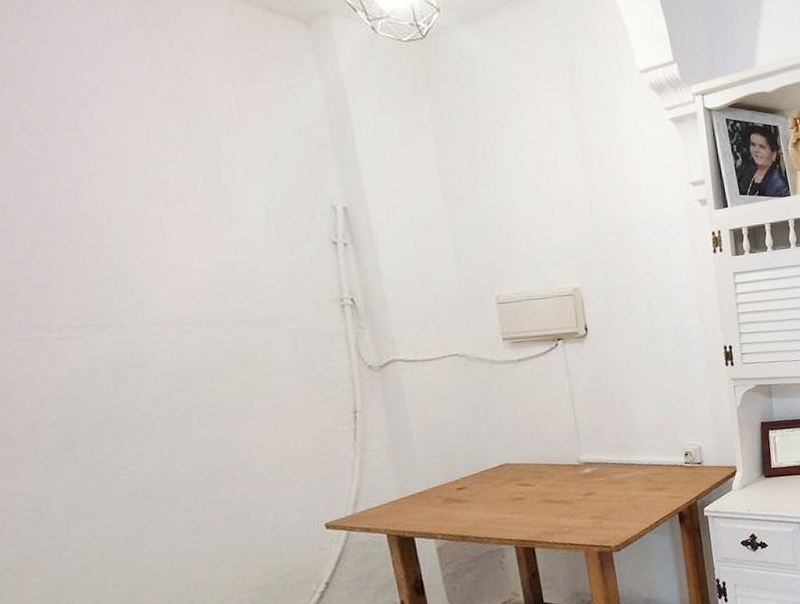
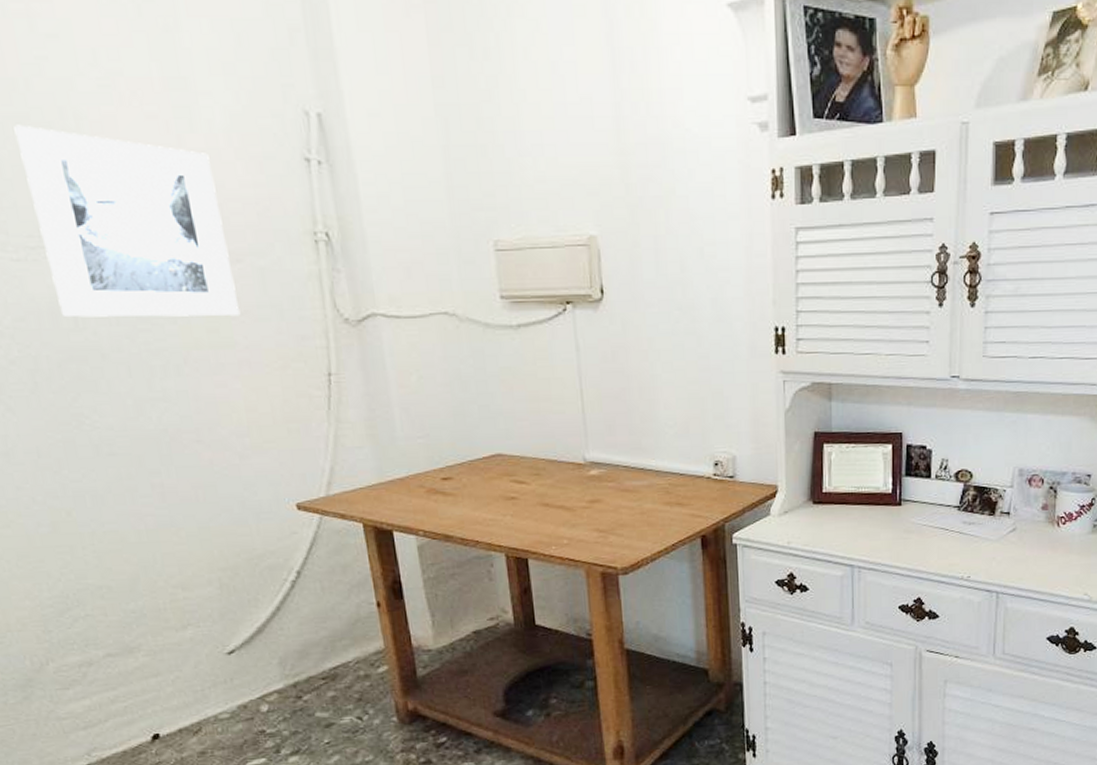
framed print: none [63,227,274,384] -> present [14,124,241,318]

